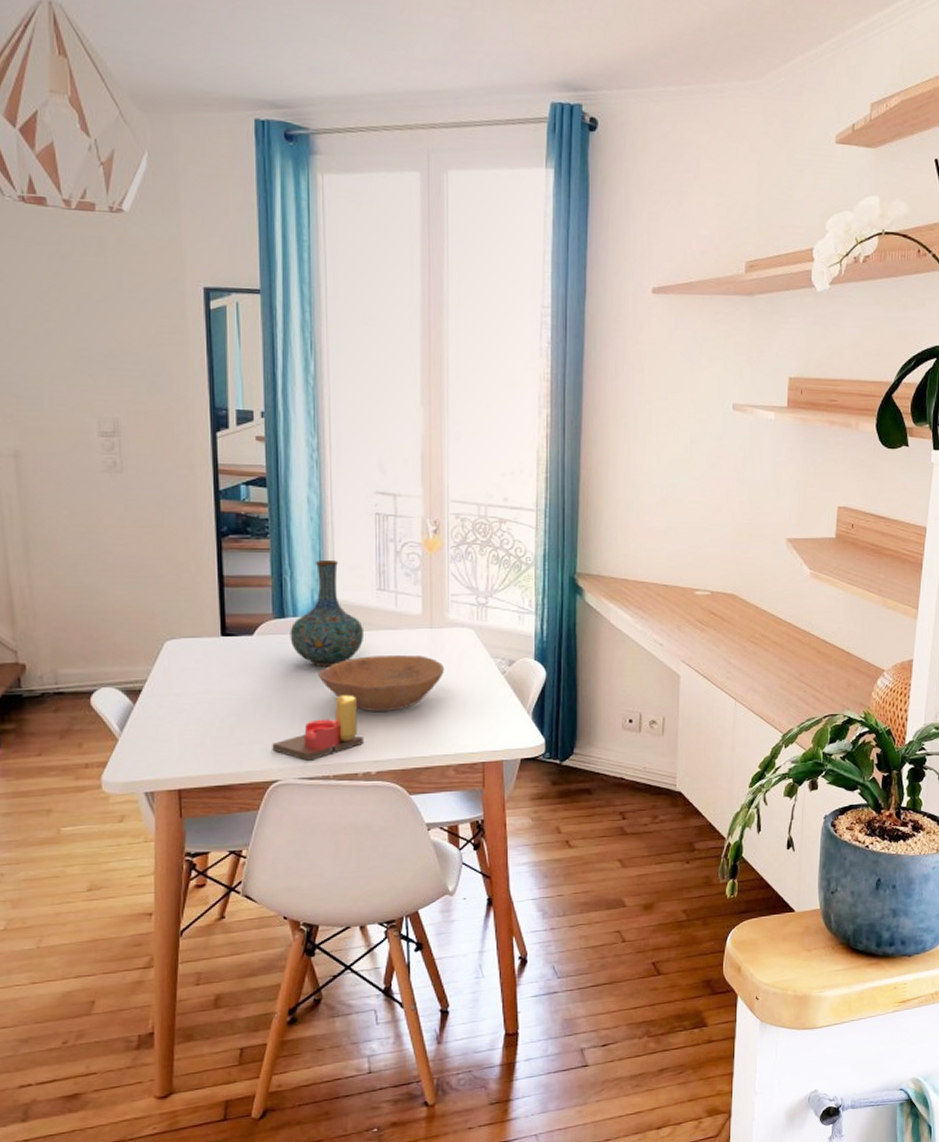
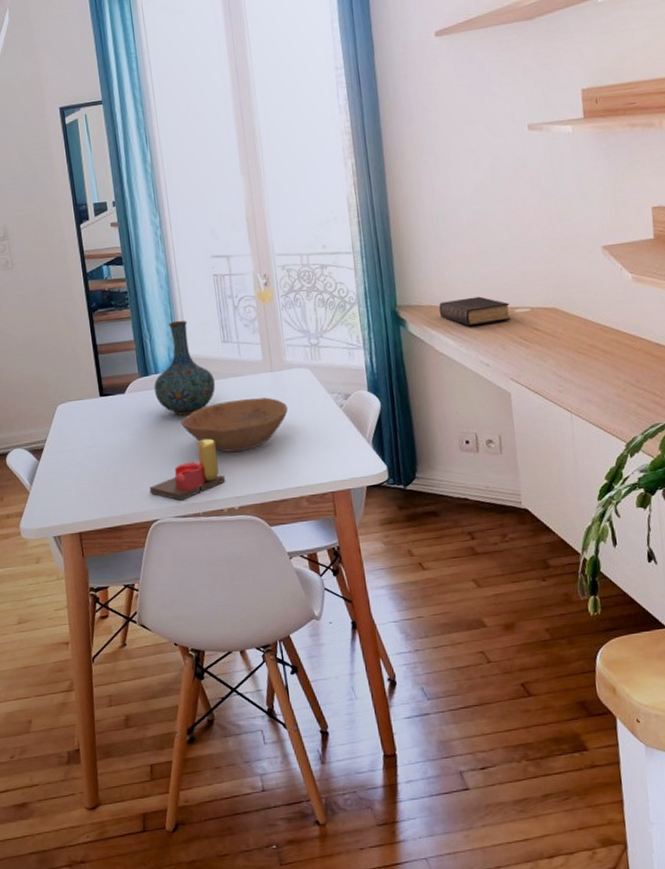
book: none [619,573,690,604] -> present [438,296,511,327]

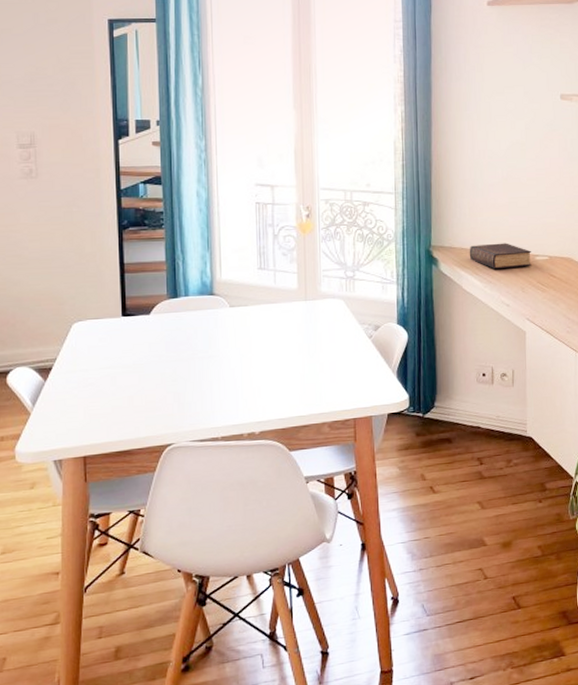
candle: present [149,438,225,501] -> none [167,363,248,425]
vase: present [154,320,216,416] -> none [182,244,248,339]
bowl: present [181,397,288,452] -> none [207,325,318,377]

